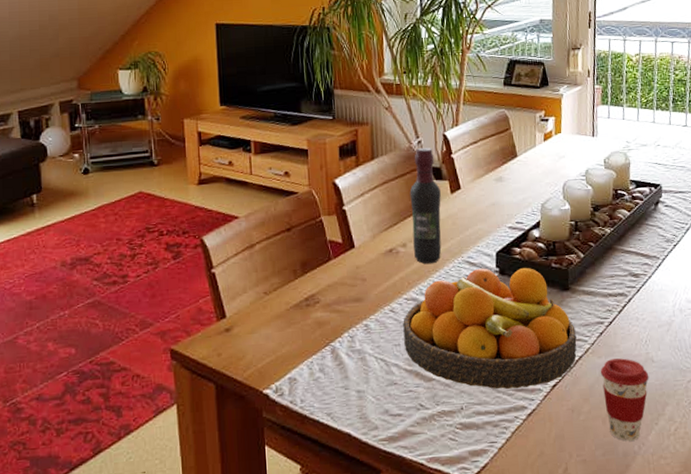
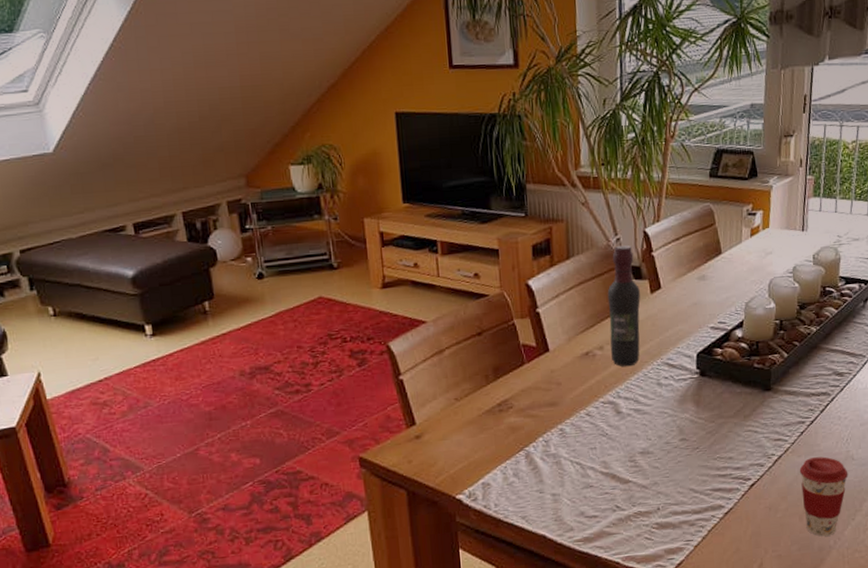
fruit bowl: present [403,267,577,390] -> none [599,368,777,490]

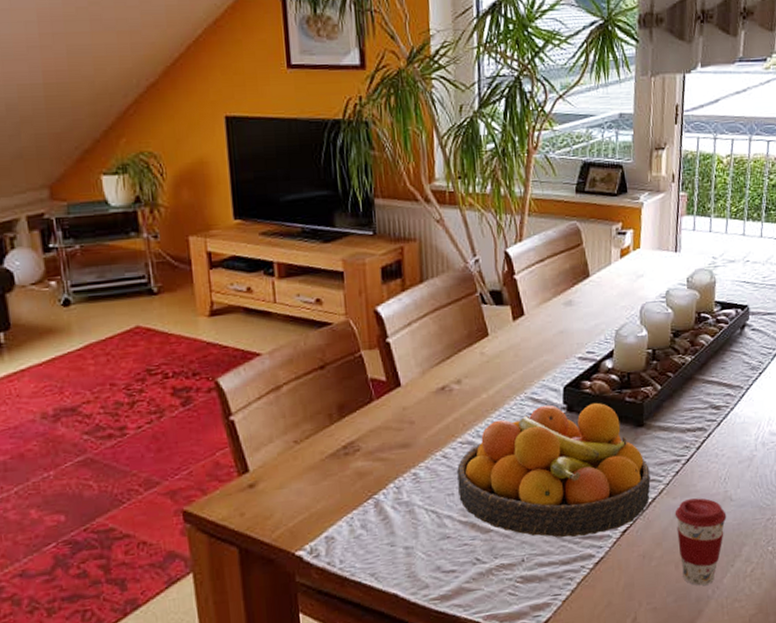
fruit bowl: none [599,368,777,490] -> present [457,402,651,538]
wine bottle: present [607,245,641,367] -> none [465,267,502,403]

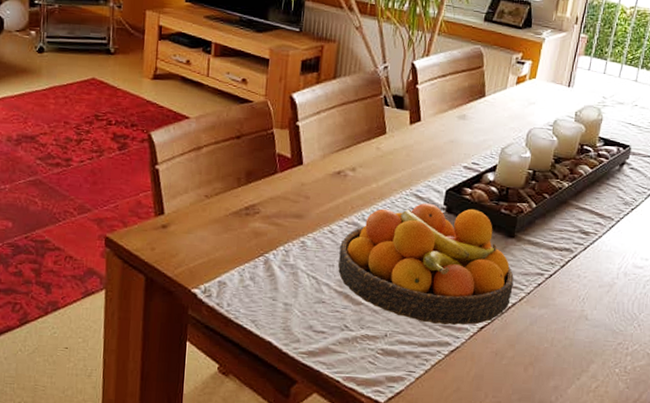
coffee cup: present [674,498,727,586] -> none [530,311,580,391]

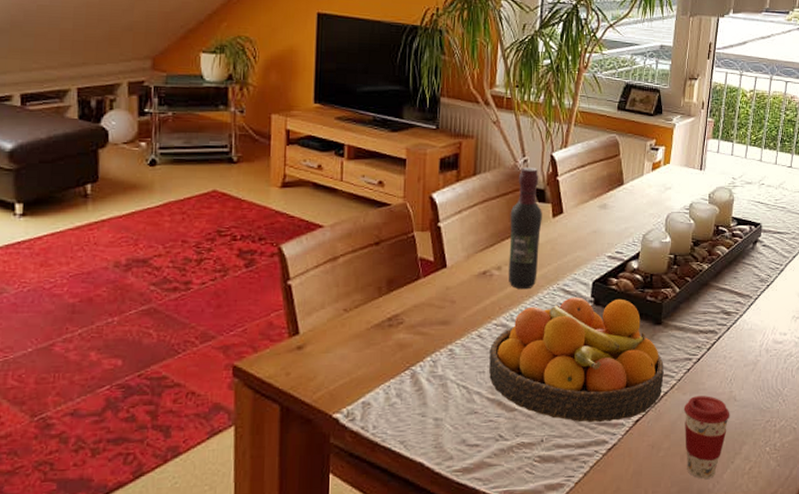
wine bottle: none [362,74,400,192] -> present [508,168,542,290]
coffee cup: none [530,311,580,391] -> present [683,396,730,479]

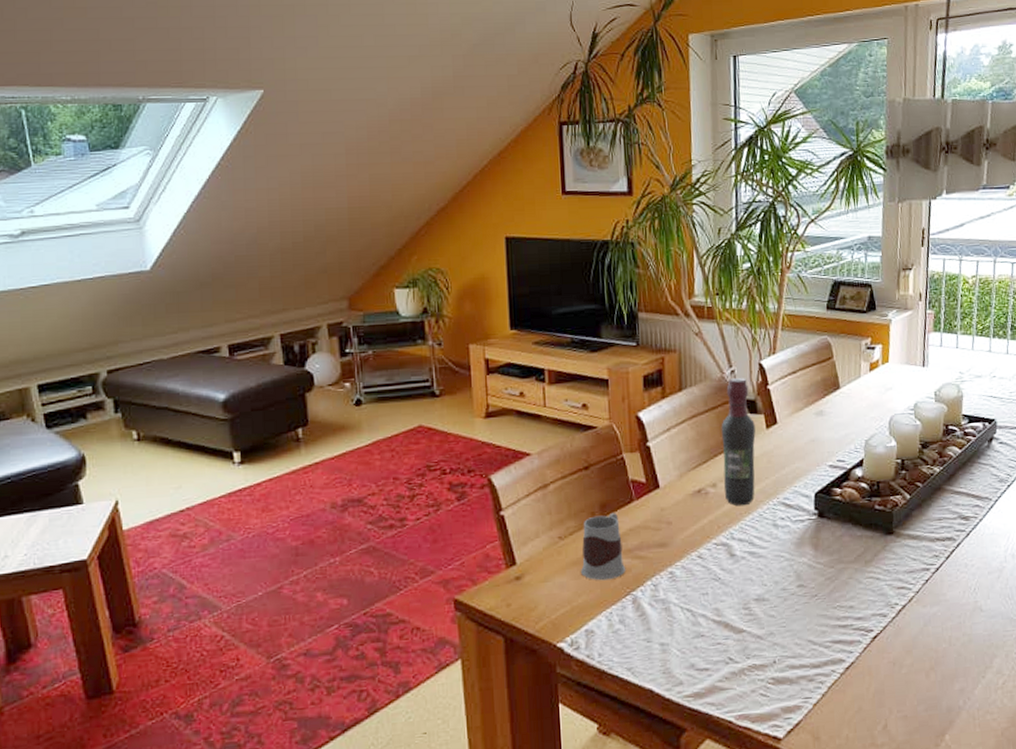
mug: none [363,289,408,354] -> present [581,513,626,581]
fruit bowl: present [489,297,664,423] -> none [711,509,900,641]
coffee cup: present [683,396,730,479] -> none [924,607,977,696]

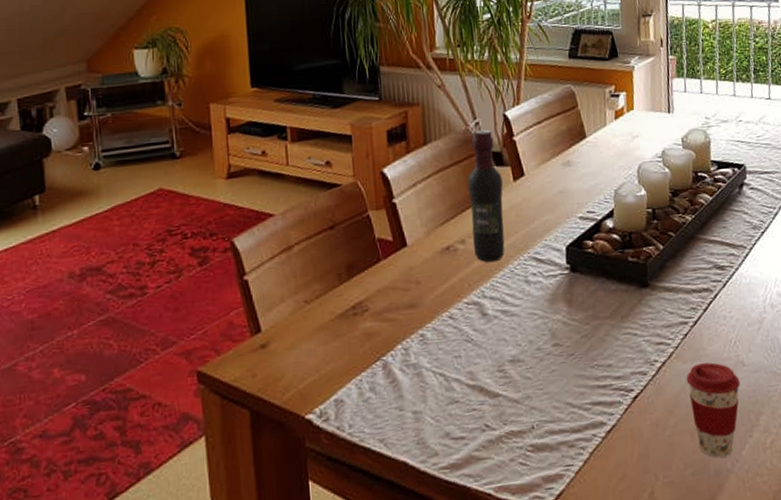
mug: present [581,513,626,581] -> none [328,274,376,346]
coffee cup: none [924,607,977,696] -> present [686,362,741,458]

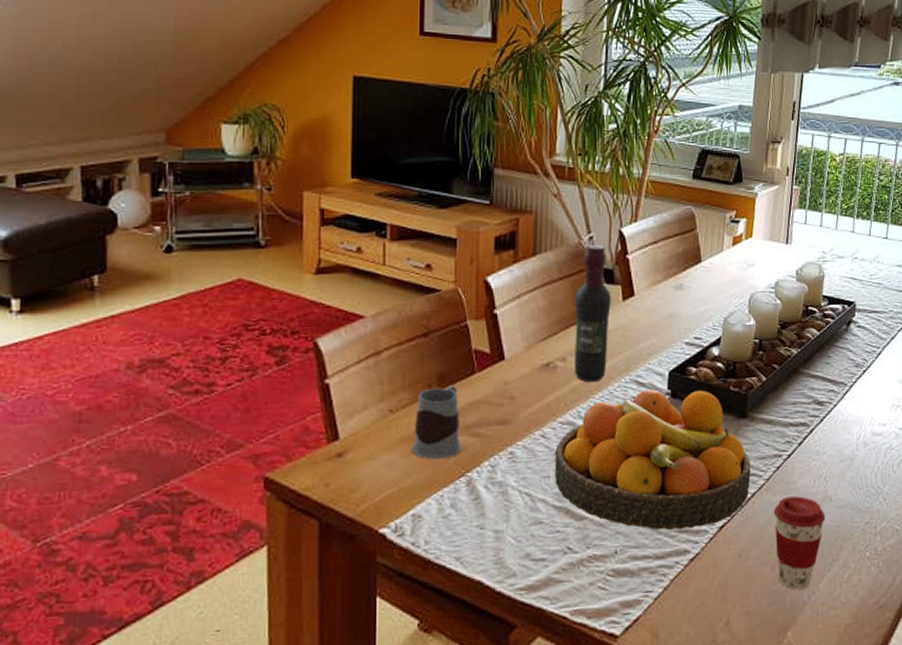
mug: none [328,274,376,346] -> present [412,385,462,460]
fruit bowl: none [463,262,659,404] -> present [555,389,751,531]

